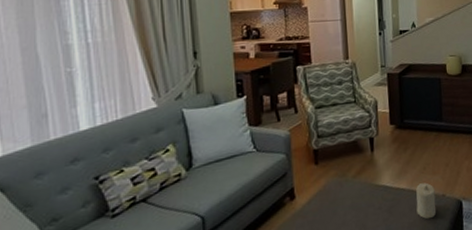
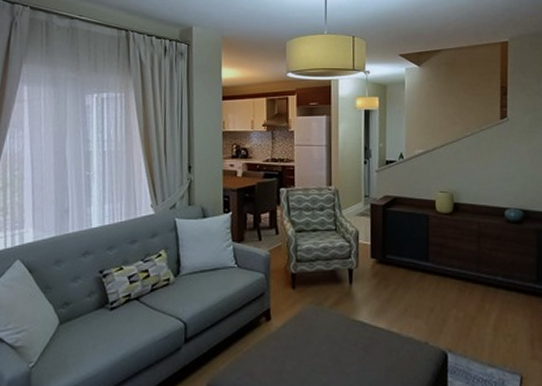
candle: present [416,182,437,220] -> none [395,326,418,367]

